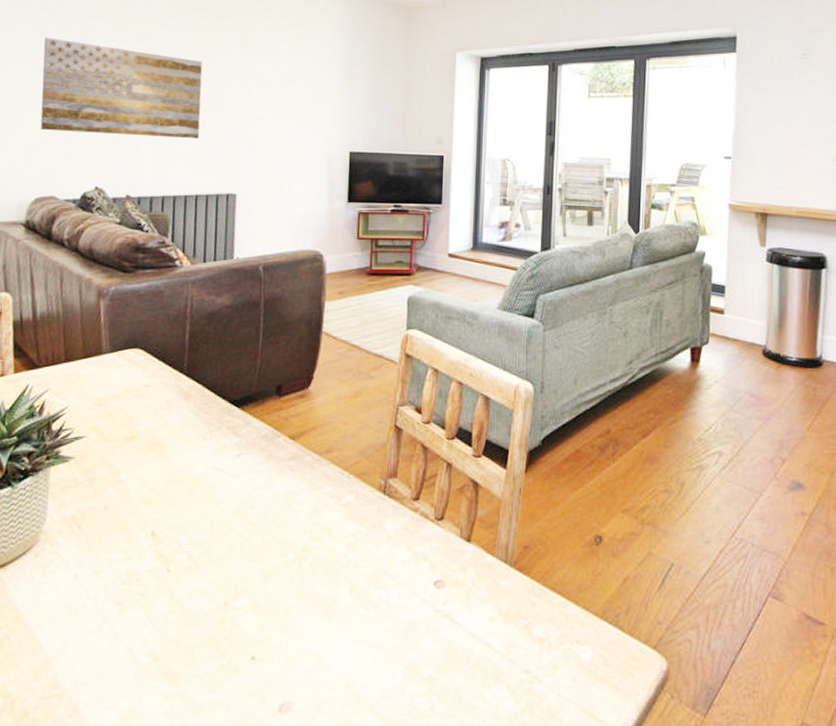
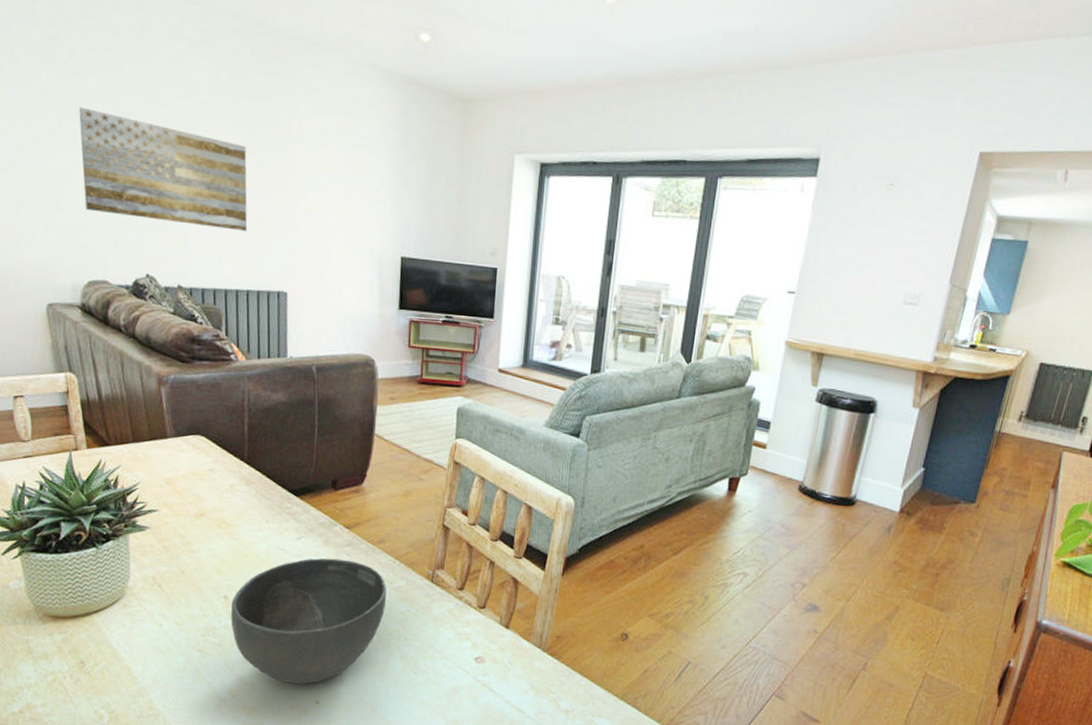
bowl: none [157,476,335,635] -> present [231,558,387,684]

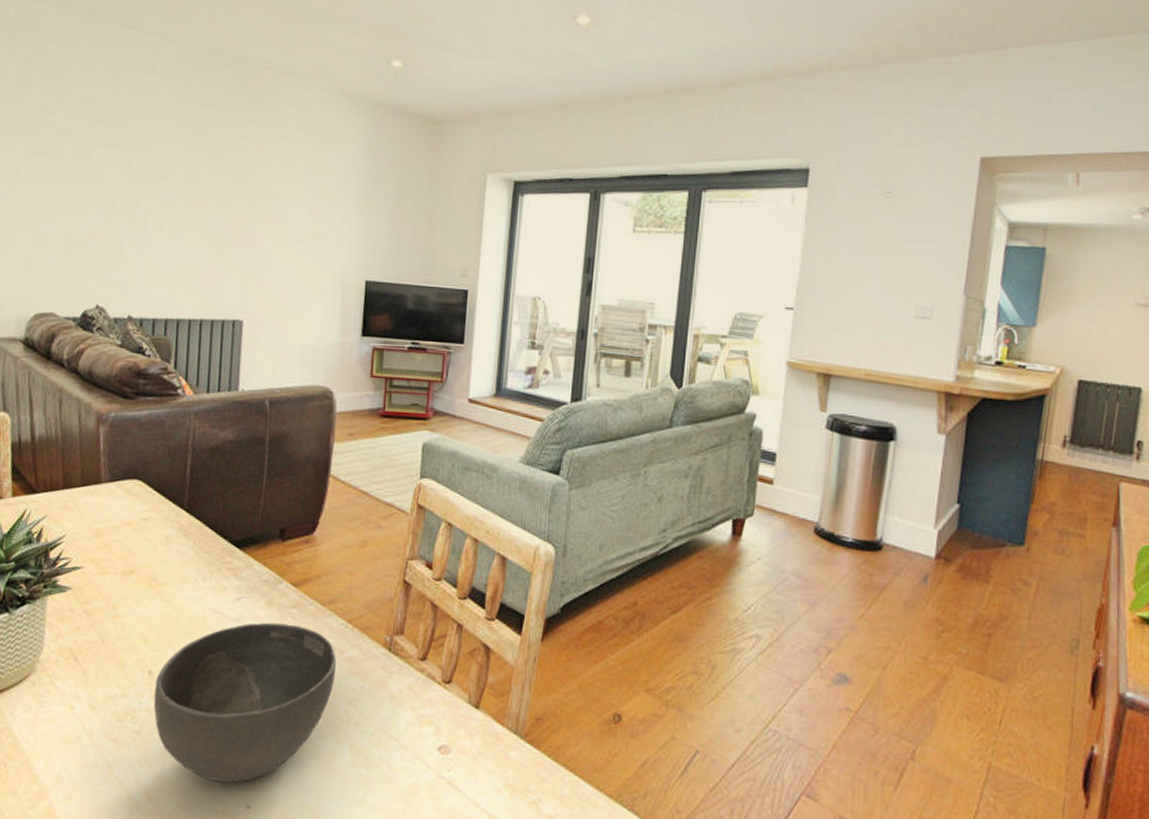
wall art: present [79,107,248,231] -> none [40,140,210,258]

